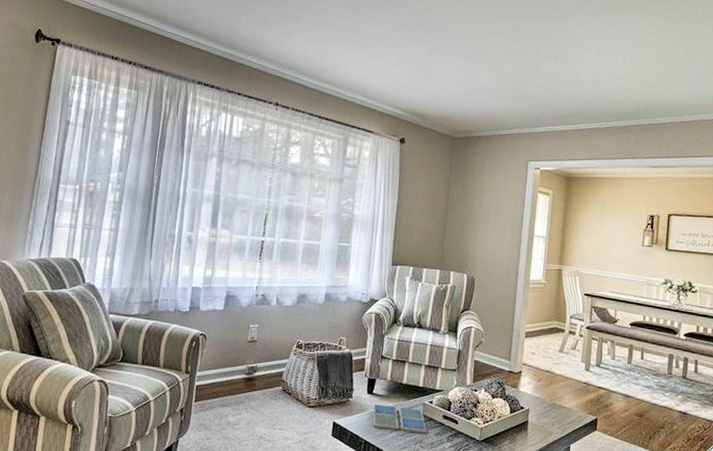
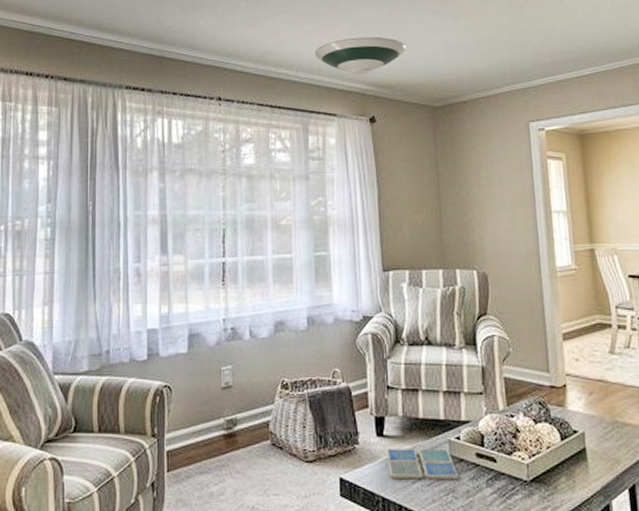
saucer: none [362,69,440,102] -> present [314,36,407,76]

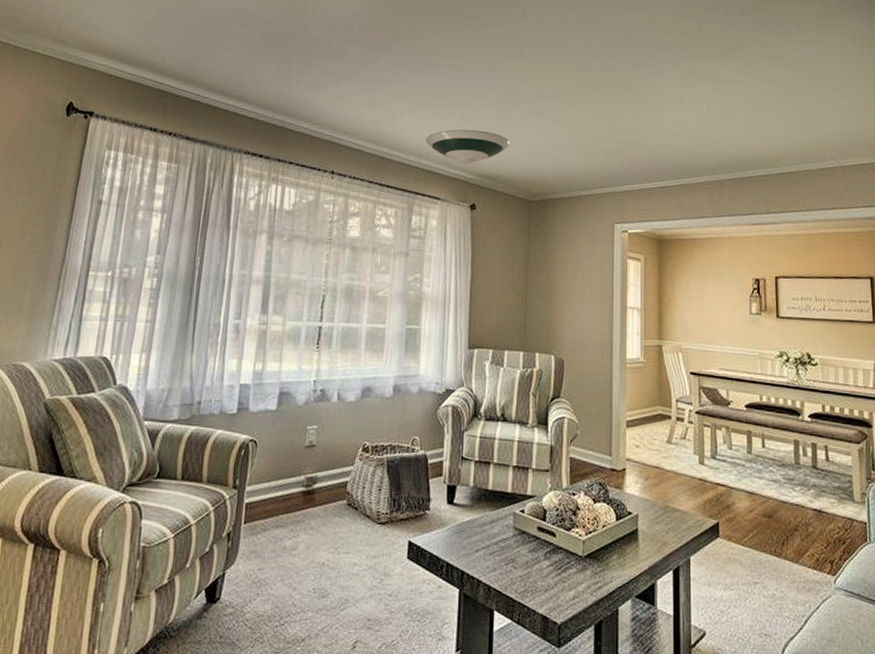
drink coaster: present [386,448,459,480] -> none [454,515,520,551]

